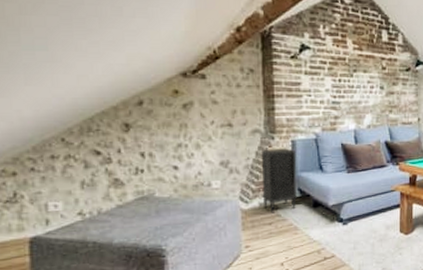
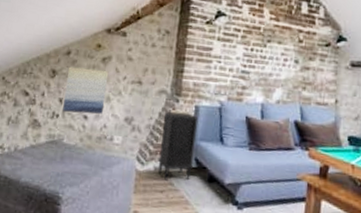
wall art: none [145,117,195,166] -> present [62,66,109,114]

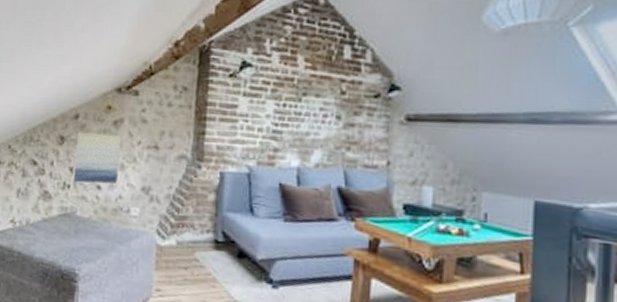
nightstand: present [158,112,198,181] -> none [181,180,223,256]

